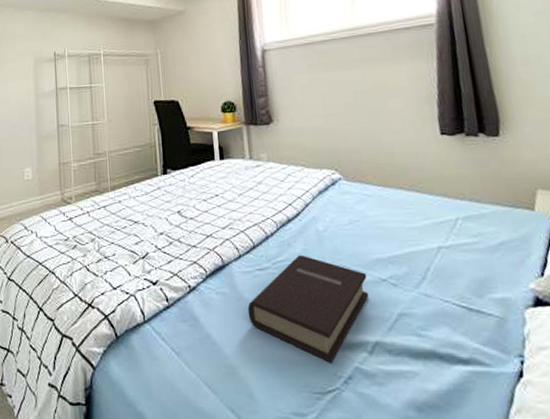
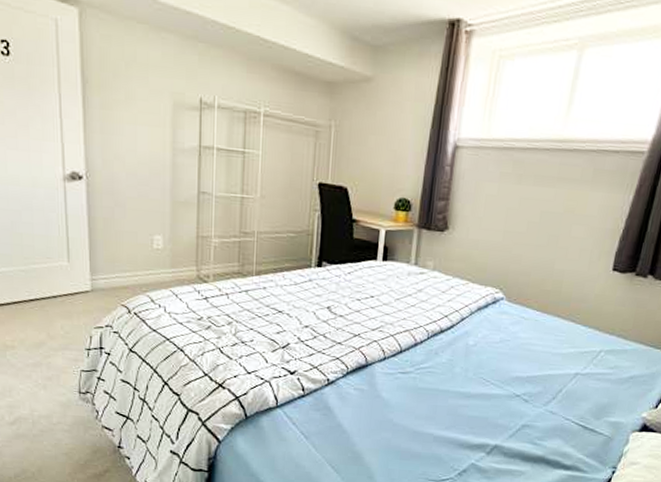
book: present [247,255,369,363] -> none [382,364,503,458]

